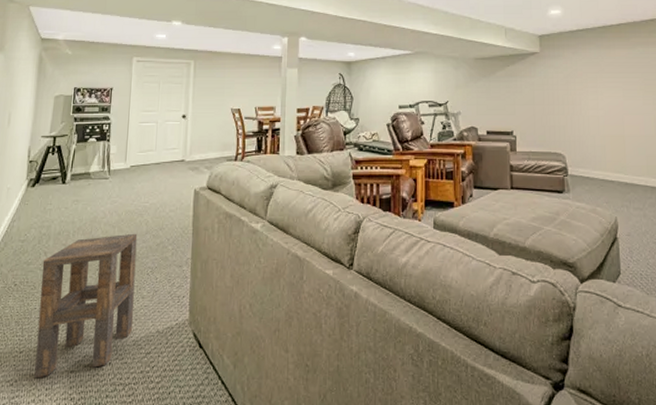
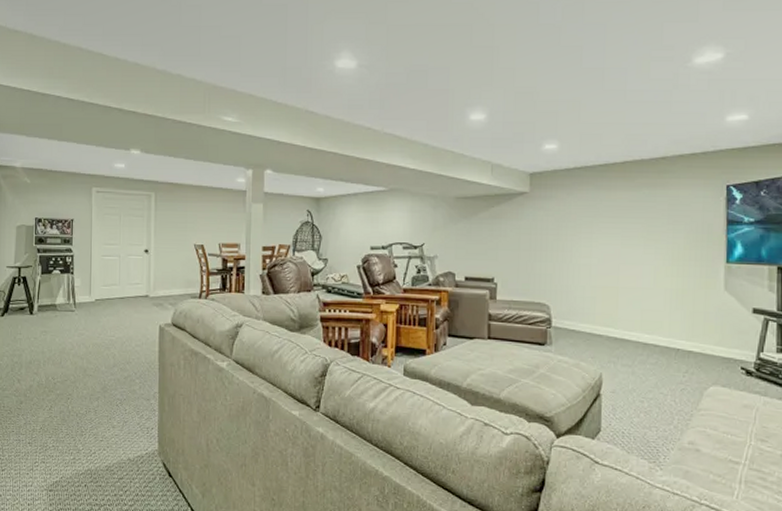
side table: present [34,233,138,379] -> none [17,365,106,494]

